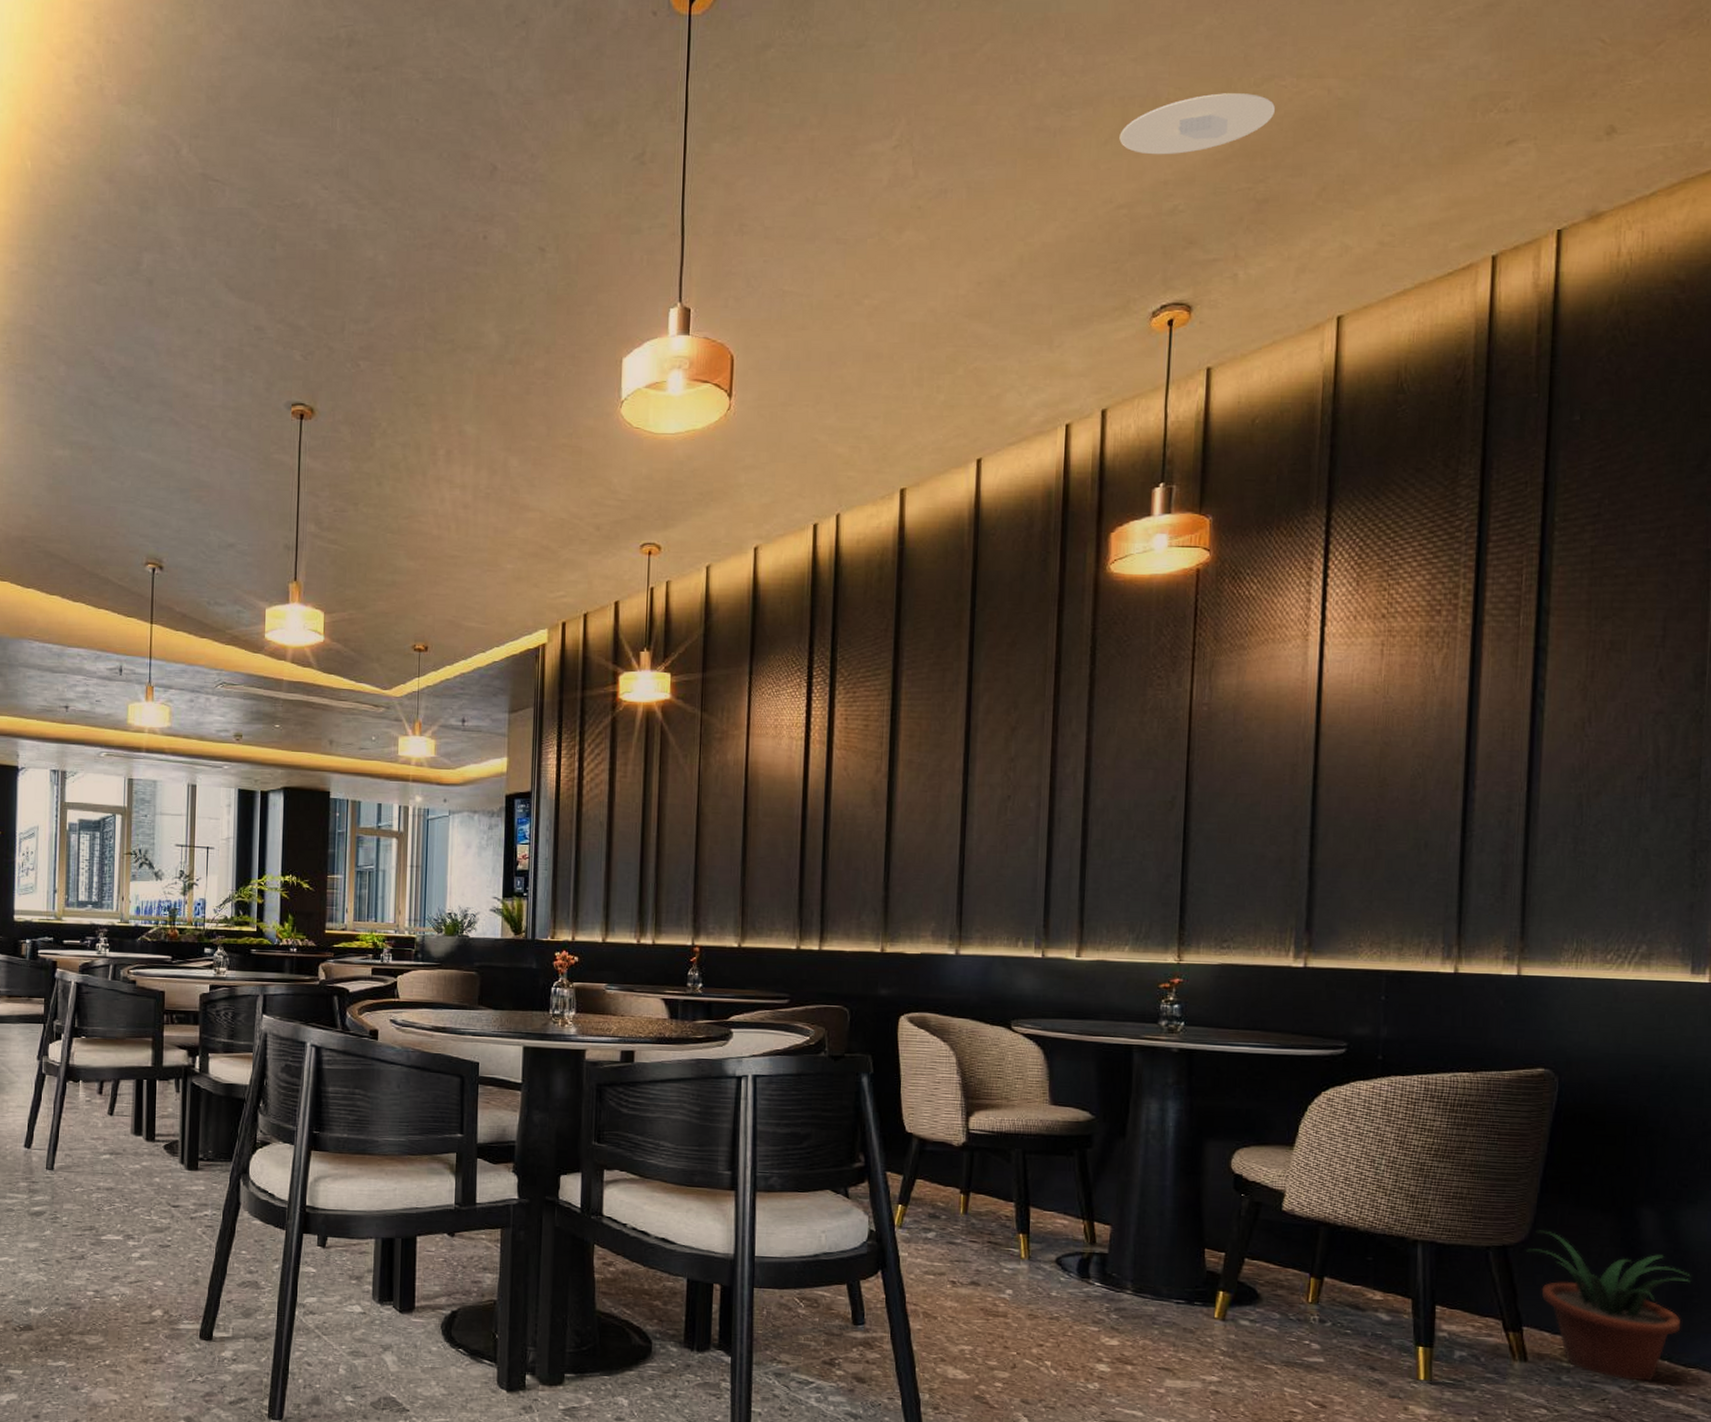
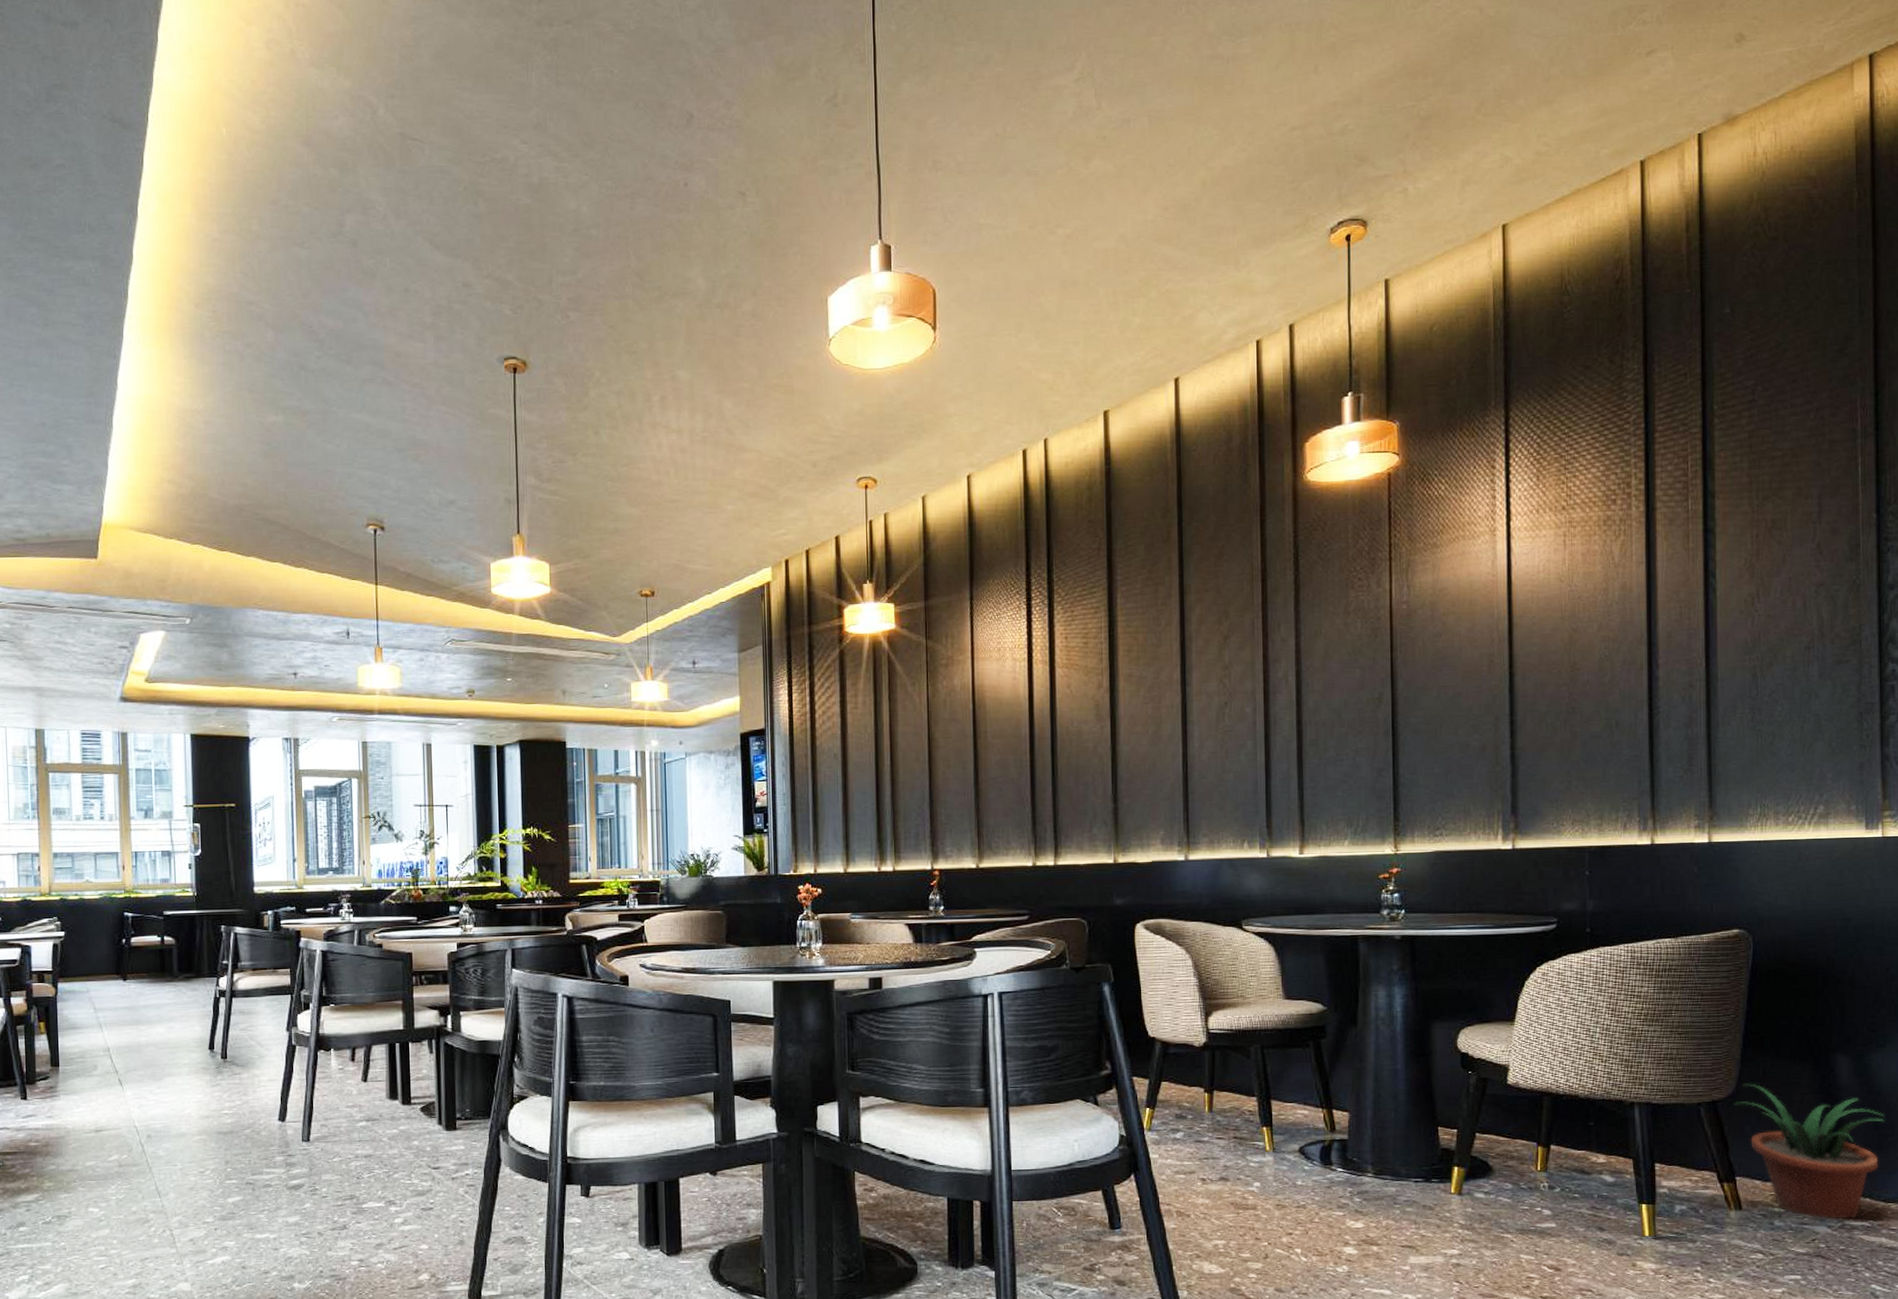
recessed light: present [1119,93,1276,155] -> none [1289,15,1433,78]

